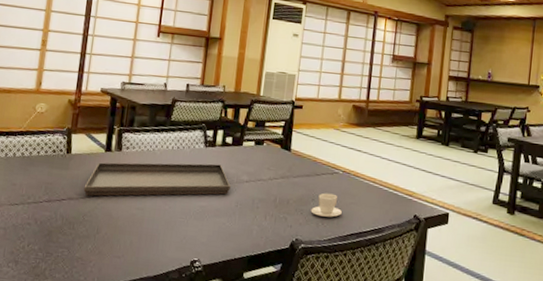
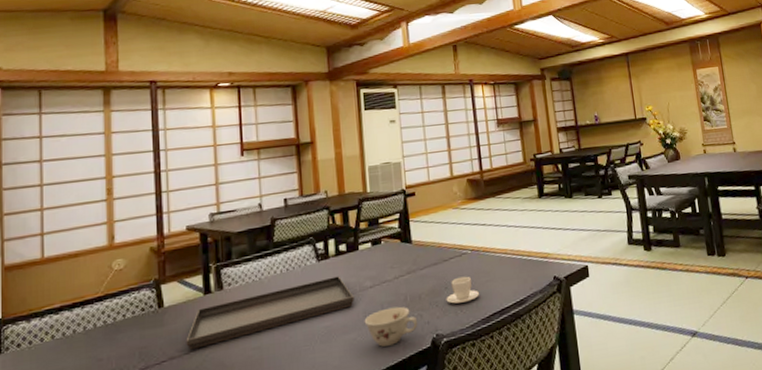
teacup: none [235,204,282,238] -> present [364,306,418,347]

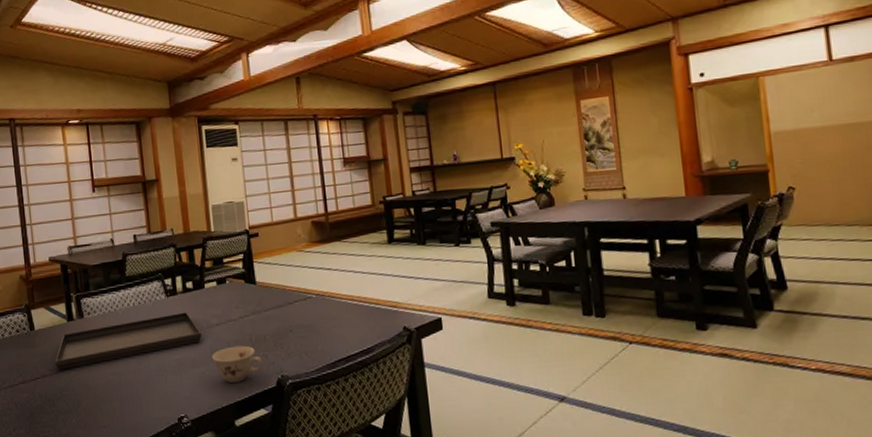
teacup: present [446,276,479,304] -> none [290,320,324,347]

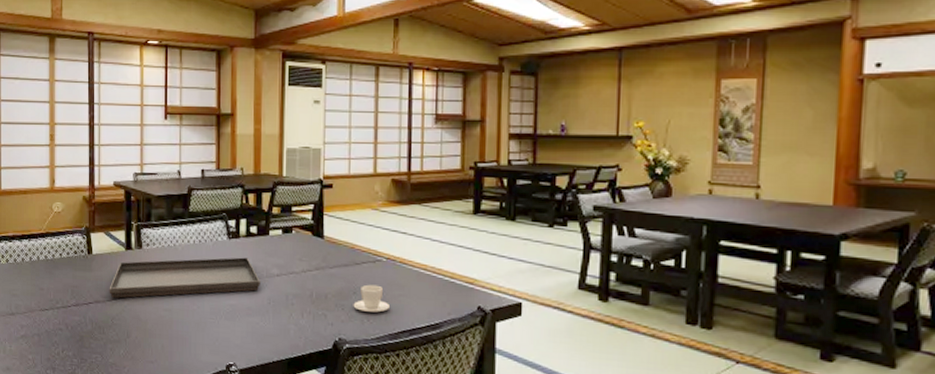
teacup: present [211,345,264,383] -> none [268,300,321,338]
teacup: none [290,320,324,347] -> present [353,284,389,313]

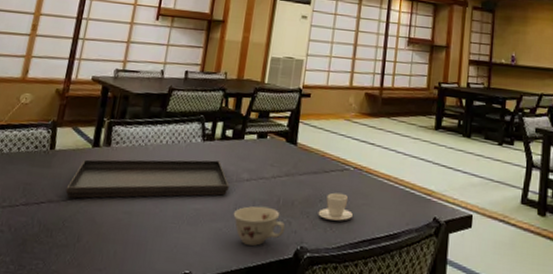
teacup: none [268,300,321,338] -> present [233,206,286,246]

